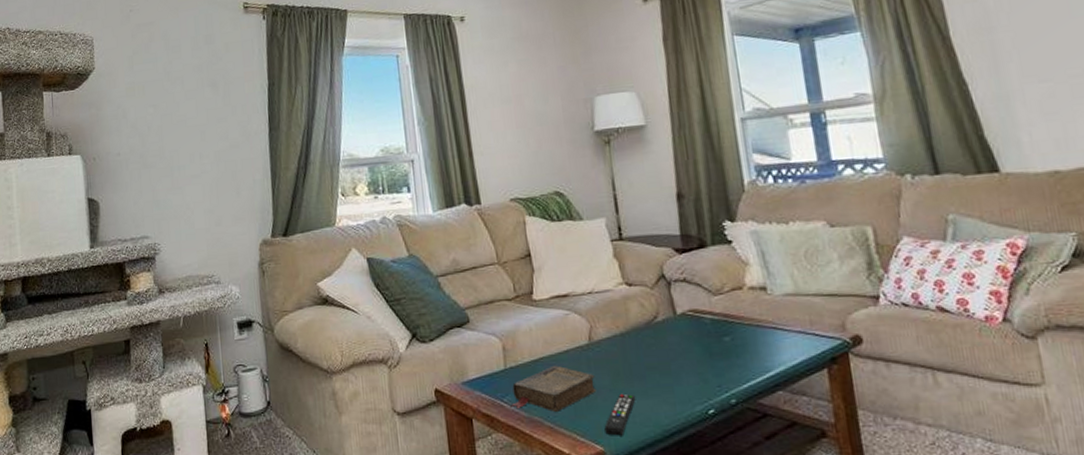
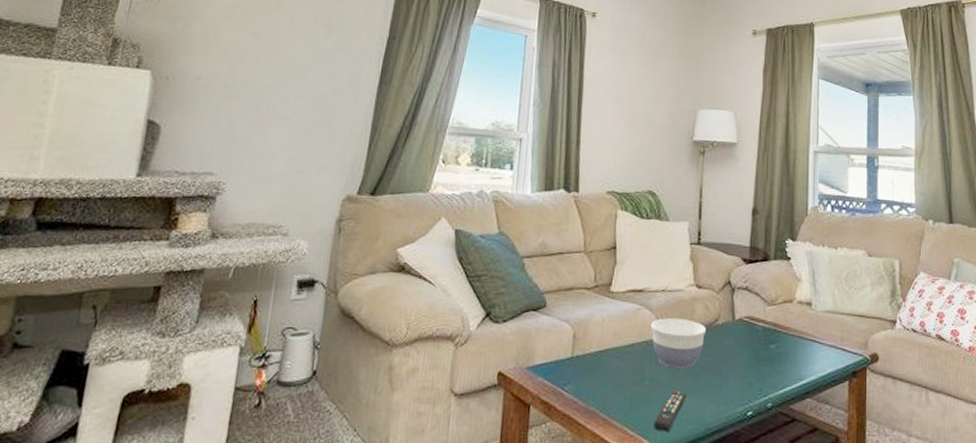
book: present [510,365,597,412] -> none [570,357,654,404]
bowl: none [582,319,645,372] -> present [651,318,706,369]

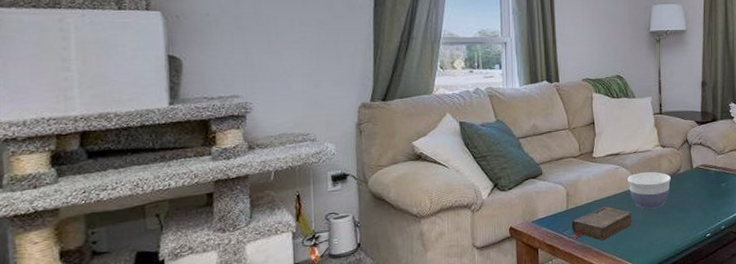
book: none [570,357,654,404] -> present [568,206,633,240]
remote control: present [654,390,687,432] -> none [636,225,660,256]

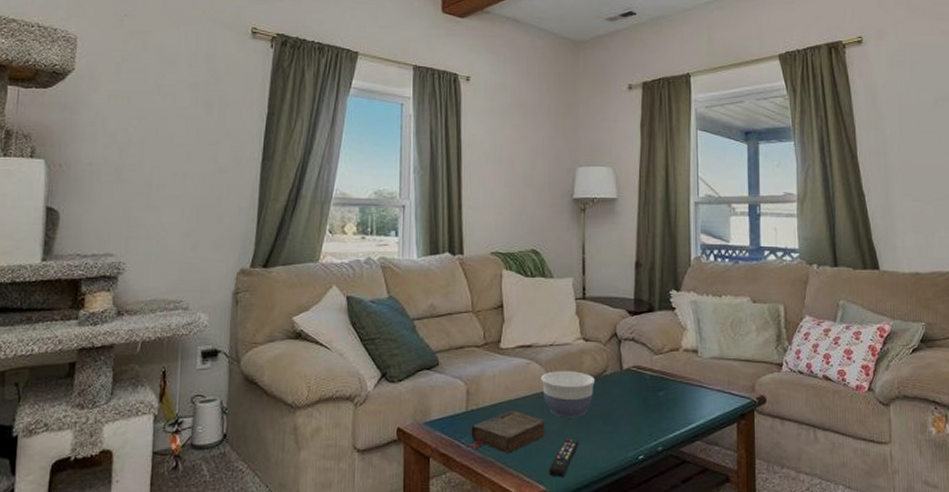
remote control: none [636,225,660,256] -> present [549,438,579,477]

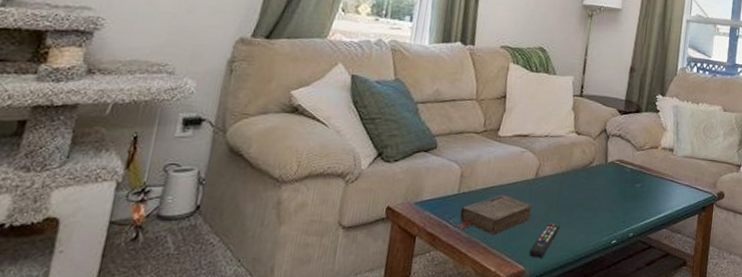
bowl: present [541,371,595,418] -> none [532,160,582,204]

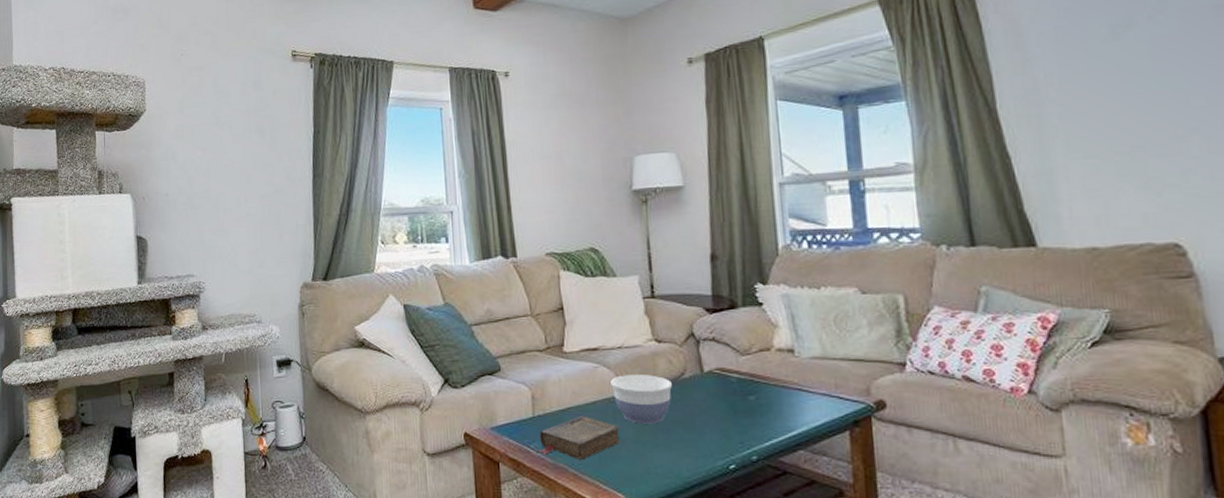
remote control: present [529,222,561,258] -> none [627,445,659,486]
bowl: none [532,160,582,204] -> present [611,375,672,424]

